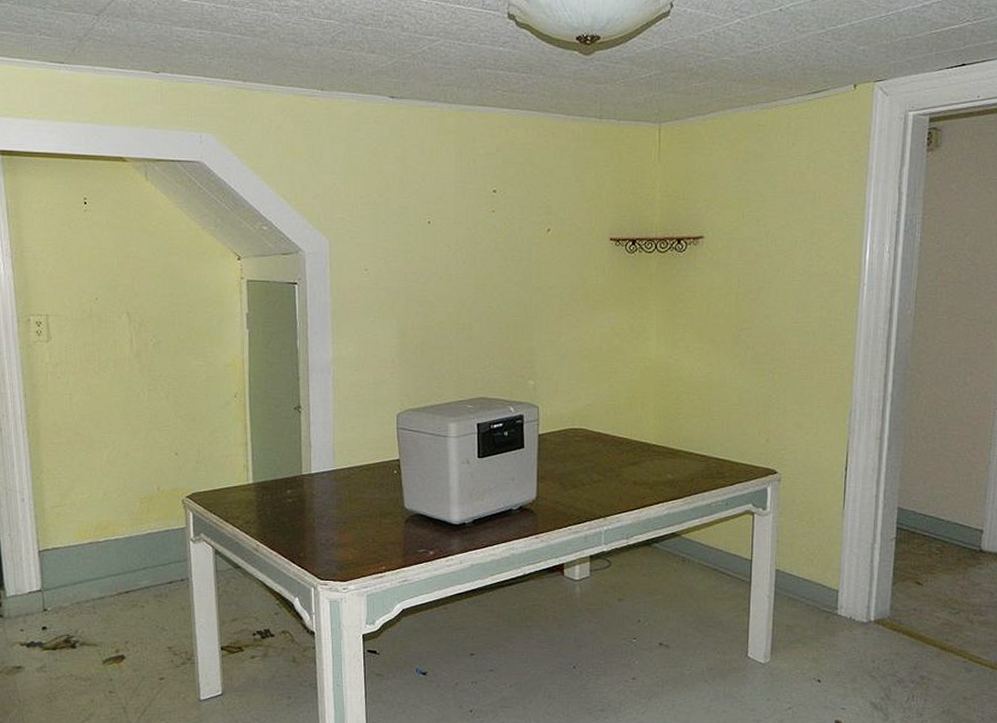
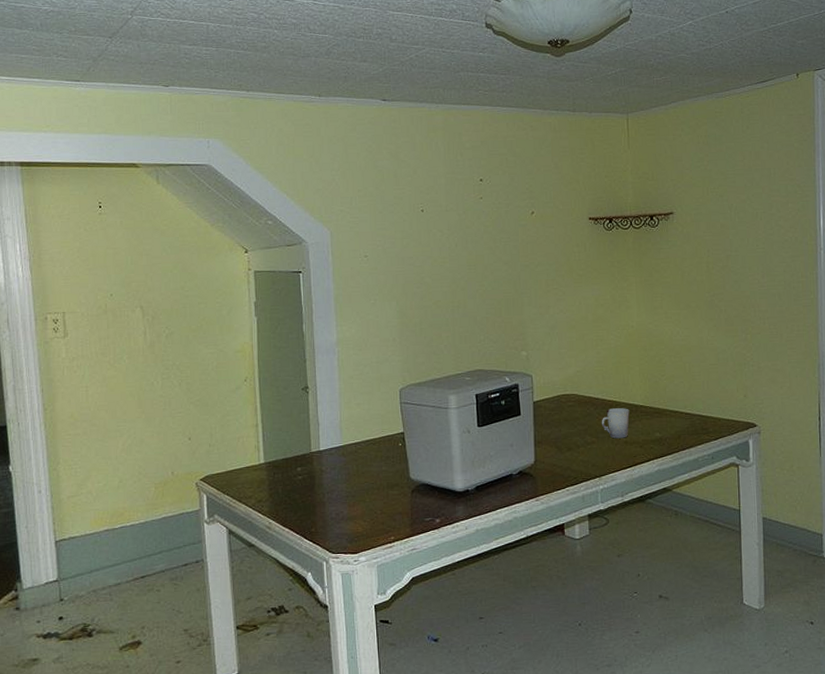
cup: none [609,446,641,478] -> present [601,408,630,439]

